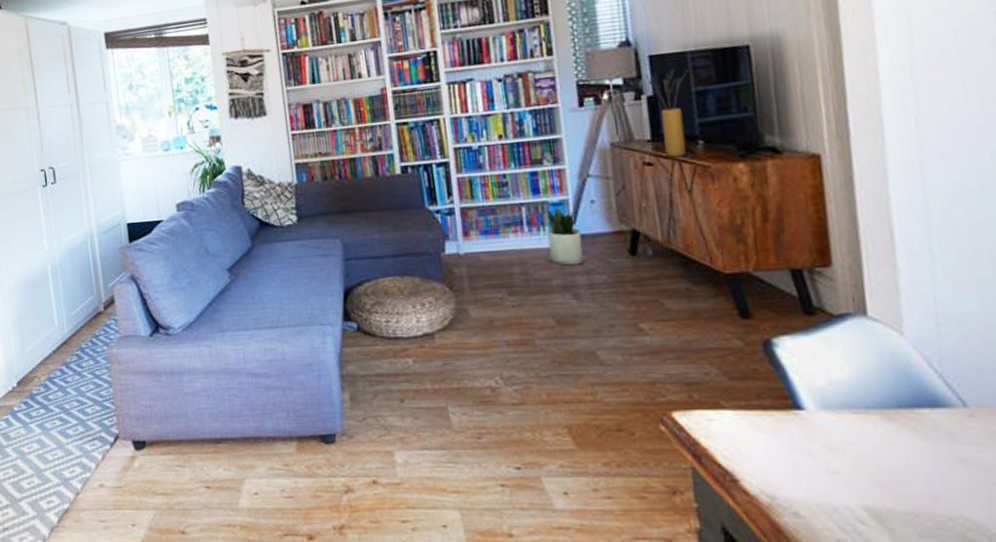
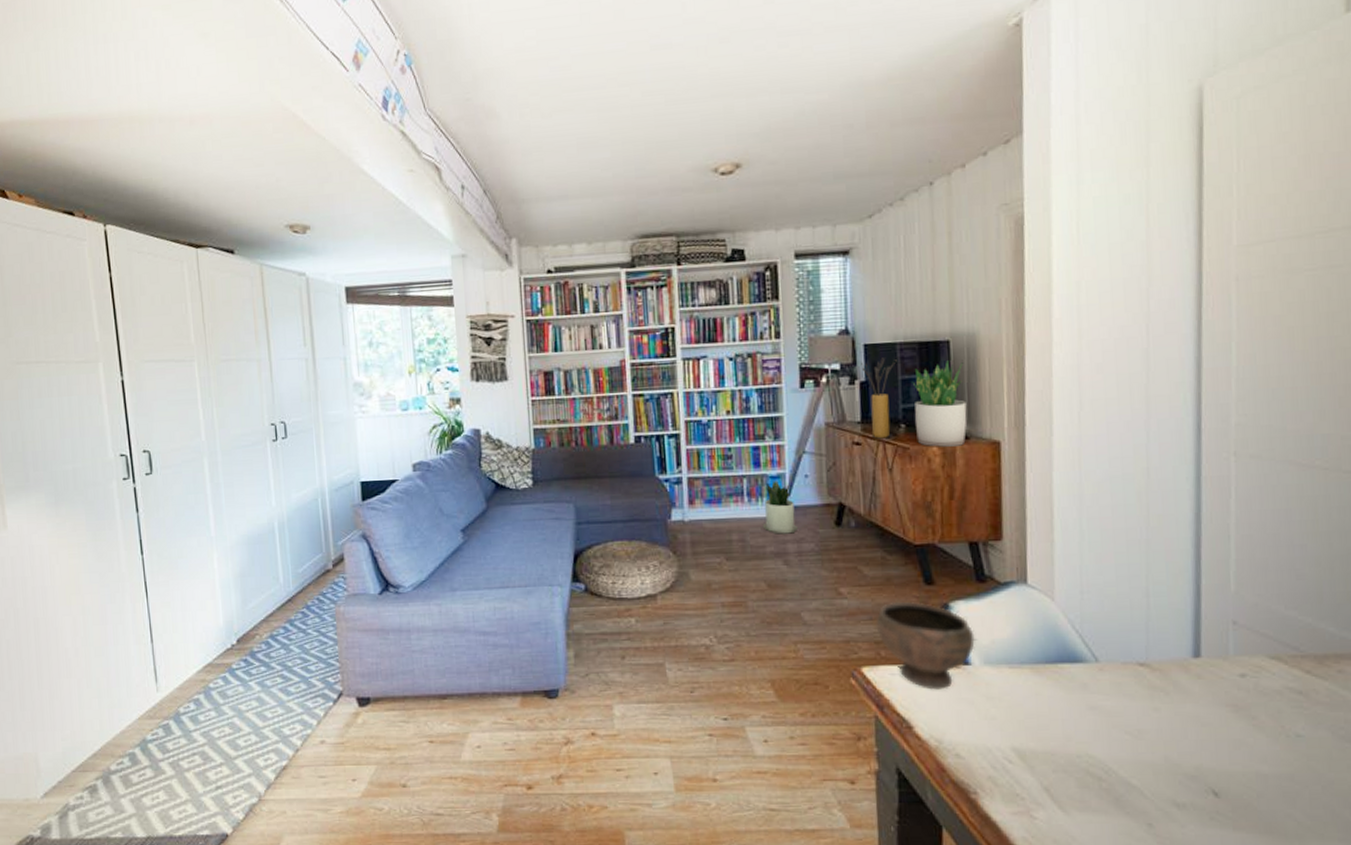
bowl: none [684,337,808,438] -> present [875,601,975,690]
planter: none [710,67,778,165] -> present [913,360,967,448]

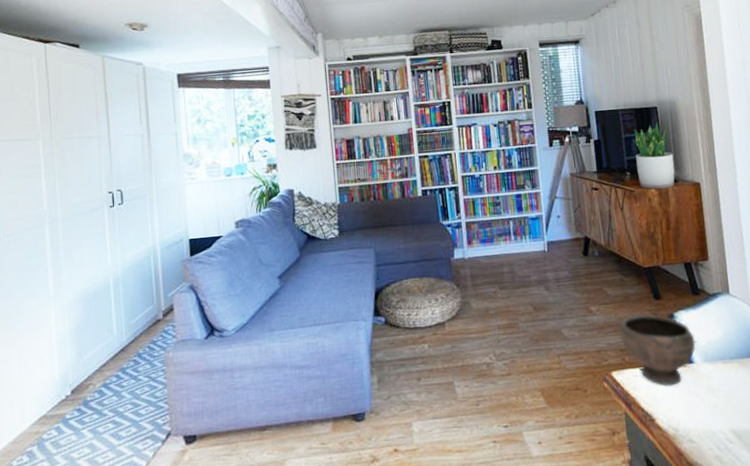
planter: present [762,480,799,534] -> none [527,221,555,265]
vase: present [861,356,898,439] -> none [594,120,621,185]

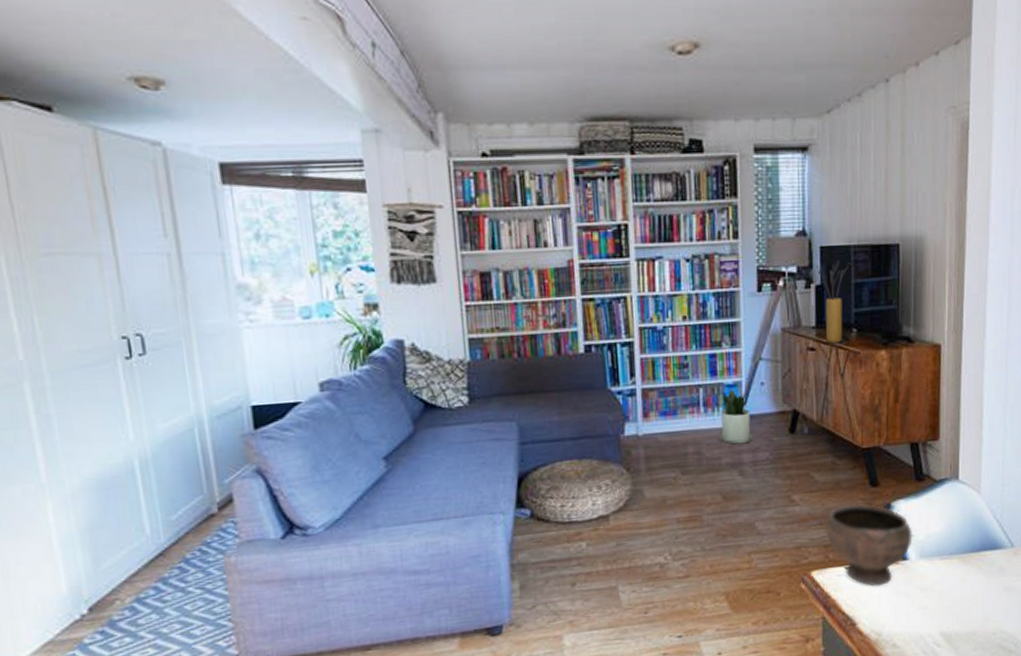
planter: none [527,221,555,265] -> present [718,389,754,445]
vase: none [594,120,621,185] -> present [817,260,852,344]
planter: present [633,122,675,190] -> none [865,264,913,352]

